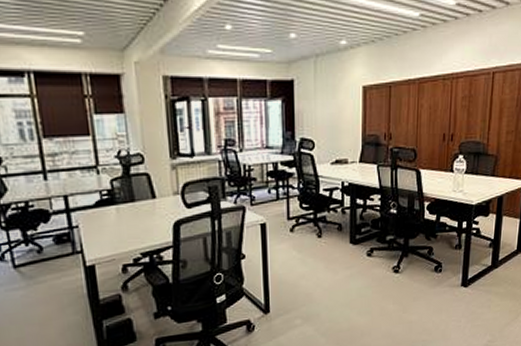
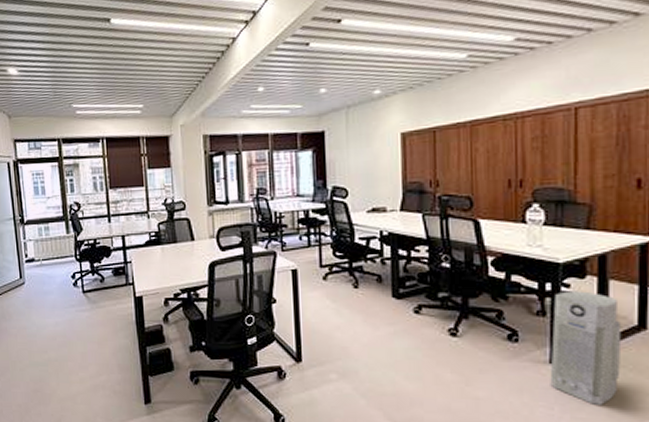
air purifier: none [460,226,507,314] -> present [550,291,622,405]

